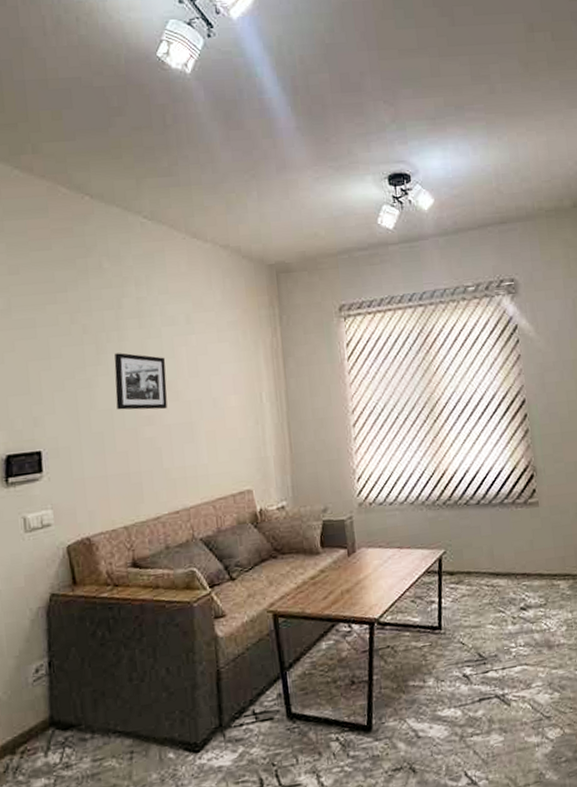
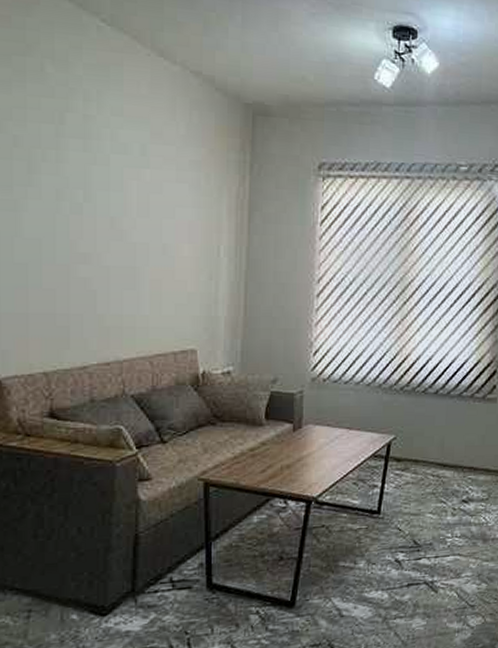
picture frame: present [114,353,168,410] -> none [47,175,112,249]

